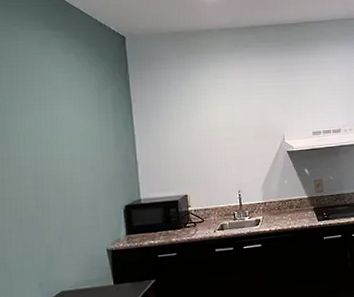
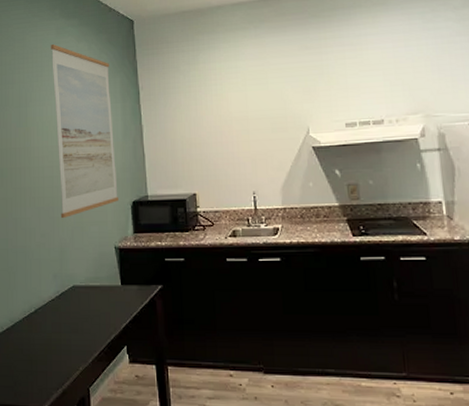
wall art: none [33,55,112,227] -> present [50,44,119,218]

